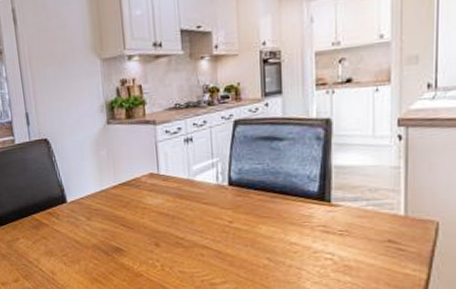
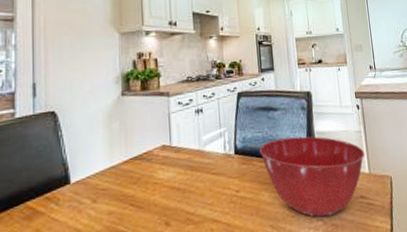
mixing bowl: none [258,170,402,257] -> present [260,136,365,218]

